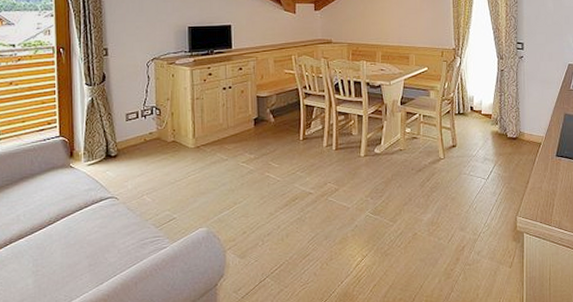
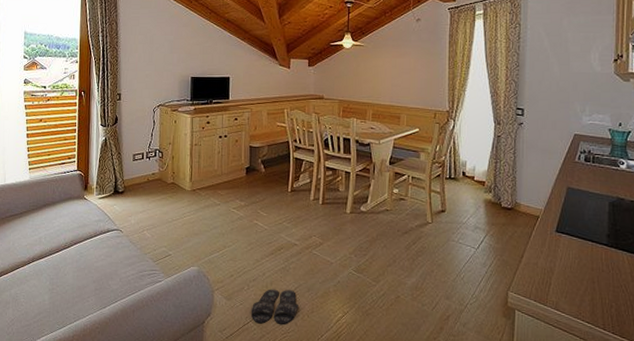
slippers: none [267,240,317,279] -> present [251,289,299,324]

